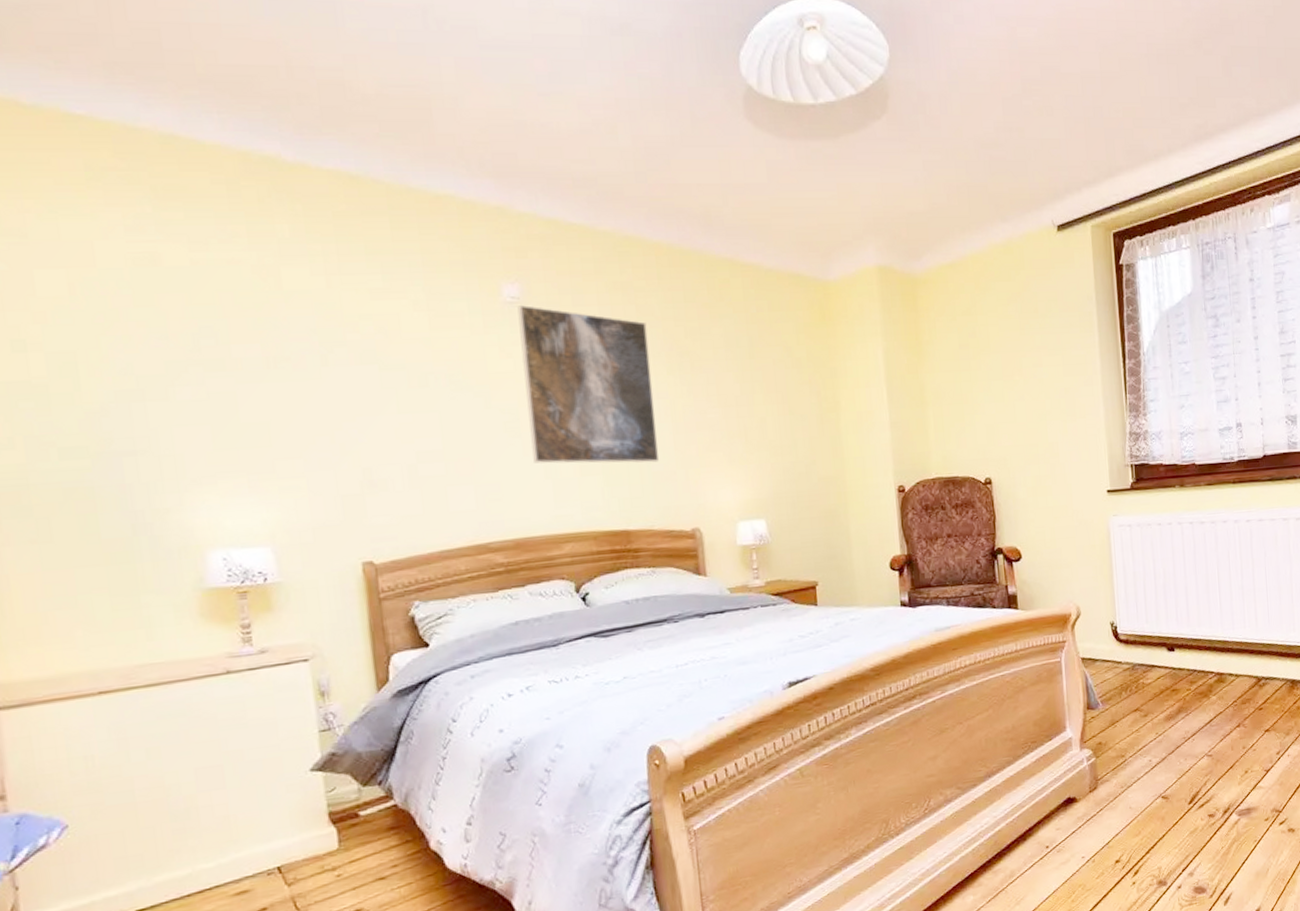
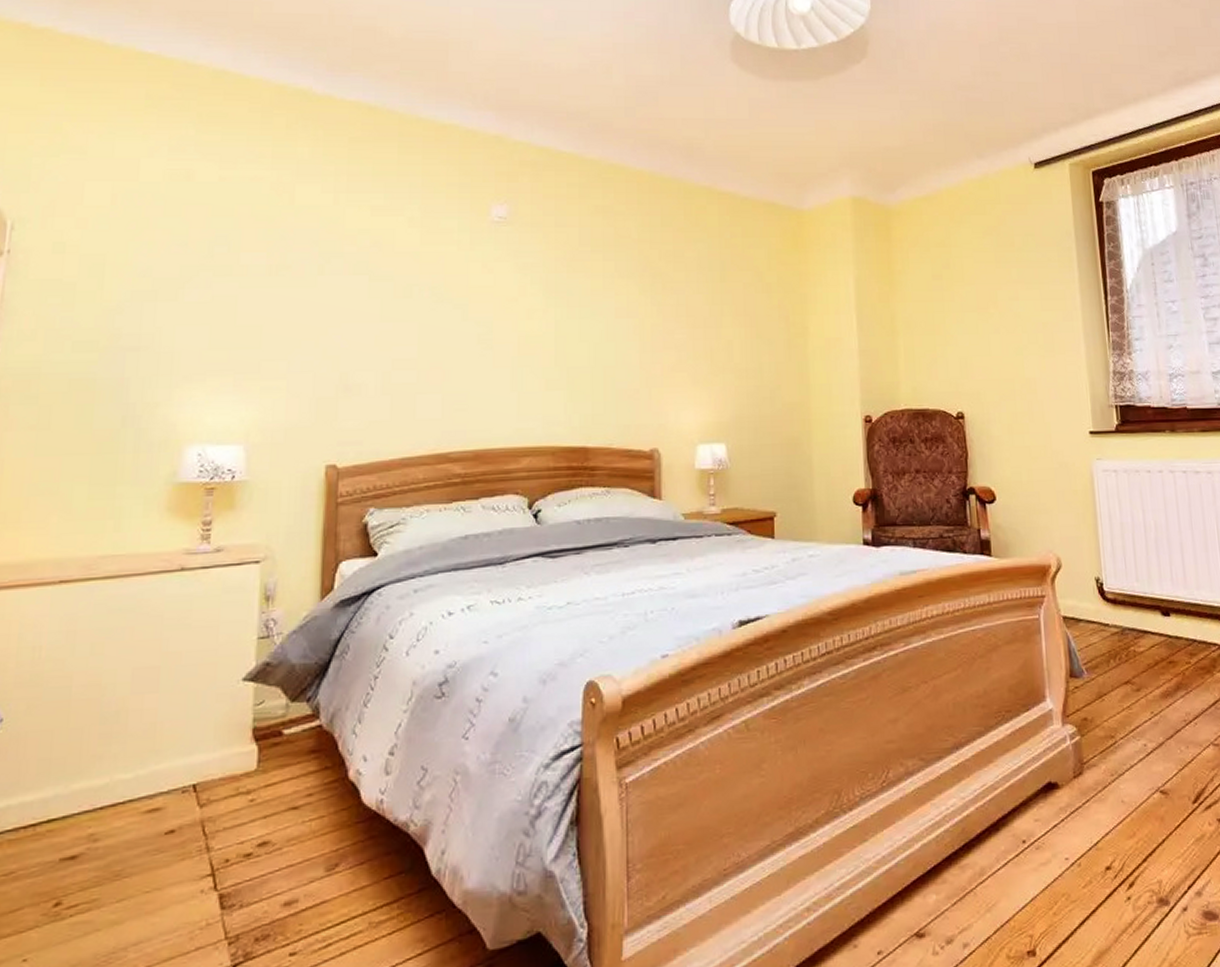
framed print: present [517,305,660,464] -> none [502,225,624,380]

